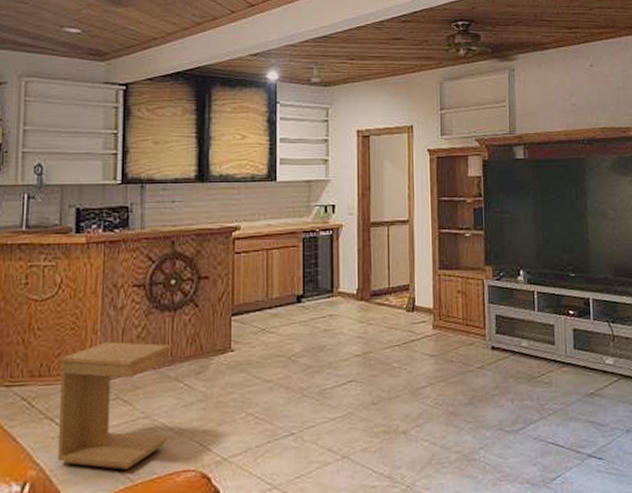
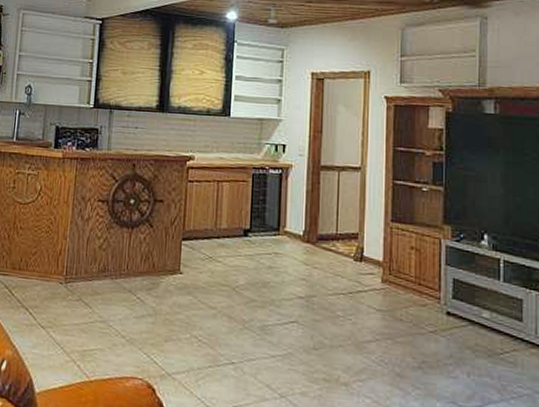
side table: present [57,342,171,470] -> none [29,248,127,366]

